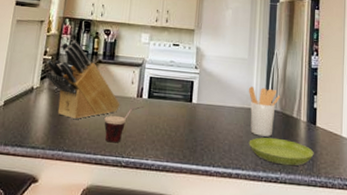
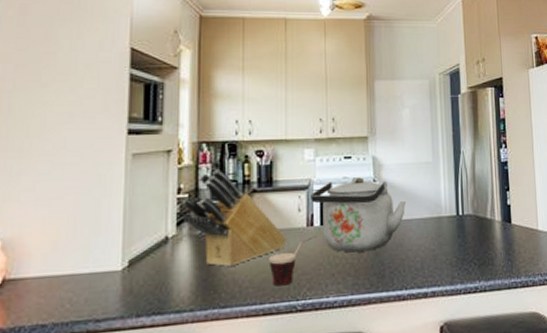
kettle: none [142,62,222,127] -> present [310,177,407,253]
utensil holder: present [248,86,281,137] -> none [436,191,472,246]
saucer: present [248,137,314,166] -> none [442,244,512,273]

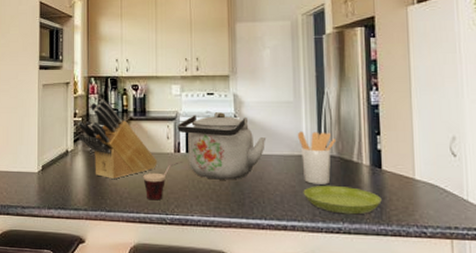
utensil holder: none [436,191,472,246] -> present [297,131,337,185]
saucer: none [442,244,512,273] -> present [303,185,382,215]

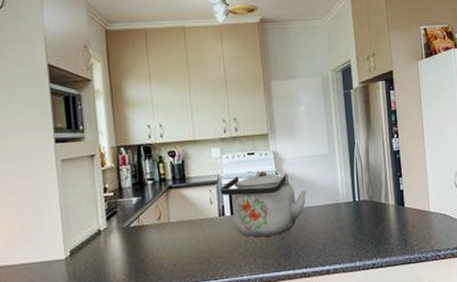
knife block: present [77,98,158,180] -> none [108,169,203,254]
cup: present [143,160,184,201] -> none [188,223,230,268]
utensil holder: present [297,131,337,185] -> none [333,179,367,229]
saucer: present [303,185,382,215] -> none [341,226,406,251]

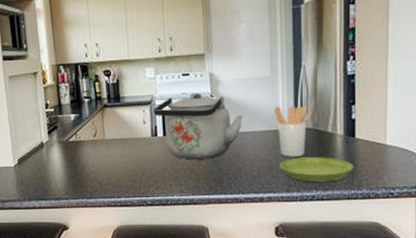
utensil holder: none [333,179,367,229] -> present [273,105,312,157]
saucer: none [341,226,406,251] -> present [279,156,354,183]

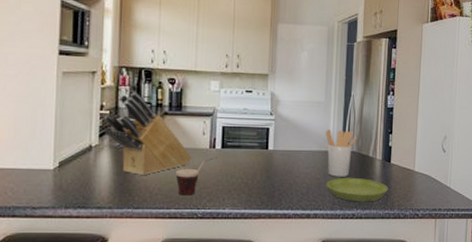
knife block: none [50,87,136,168] -> present [104,91,192,176]
cup: none [121,144,162,185] -> present [175,156,219,196]
kettle: present [153,93,244,160] -> none [214,110,298,174]

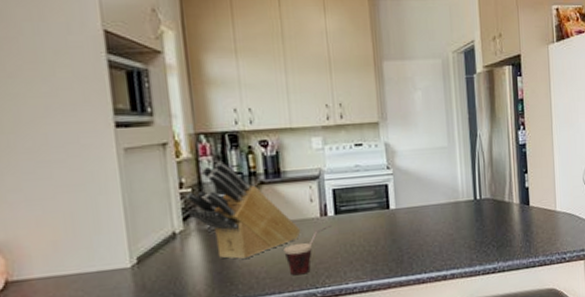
utensil holder: present [325,130,358,177] -> none [452,175,490,230]
saucer: present [326,177,388,202] -> none [460,226,530,254]

